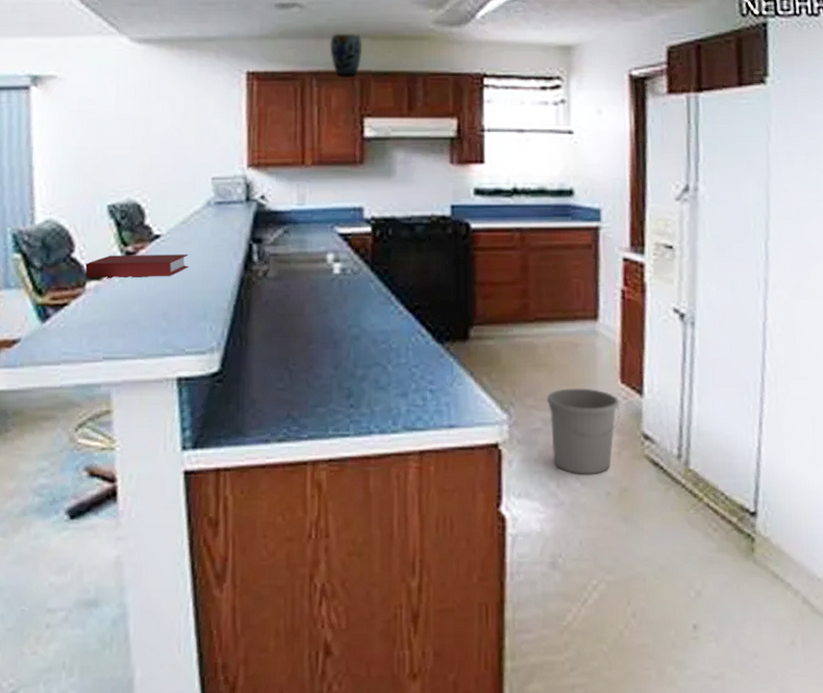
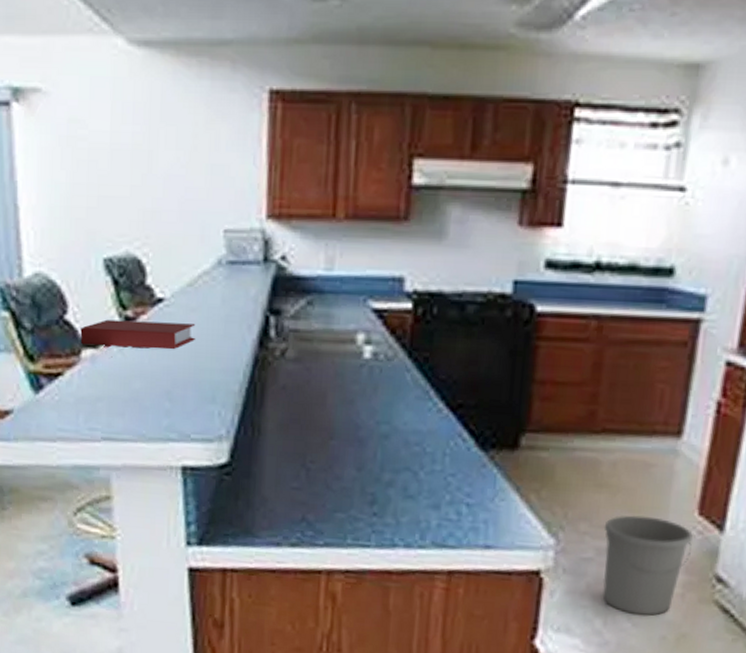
vase: present [330,34,362,78] -> none [376,38,419,102]

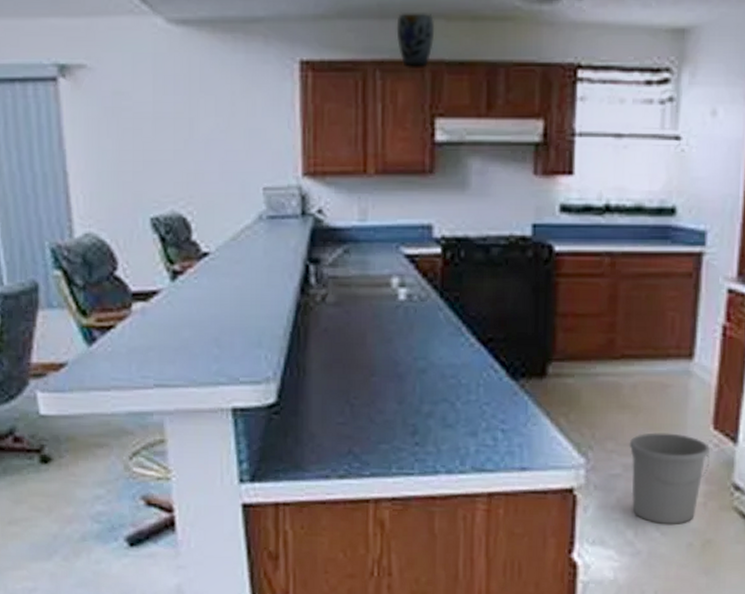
book: present [80,319,196,350] -> none [130,274,241,300]
vase: none [376,38,419,102] -> present [396,13,434,68]

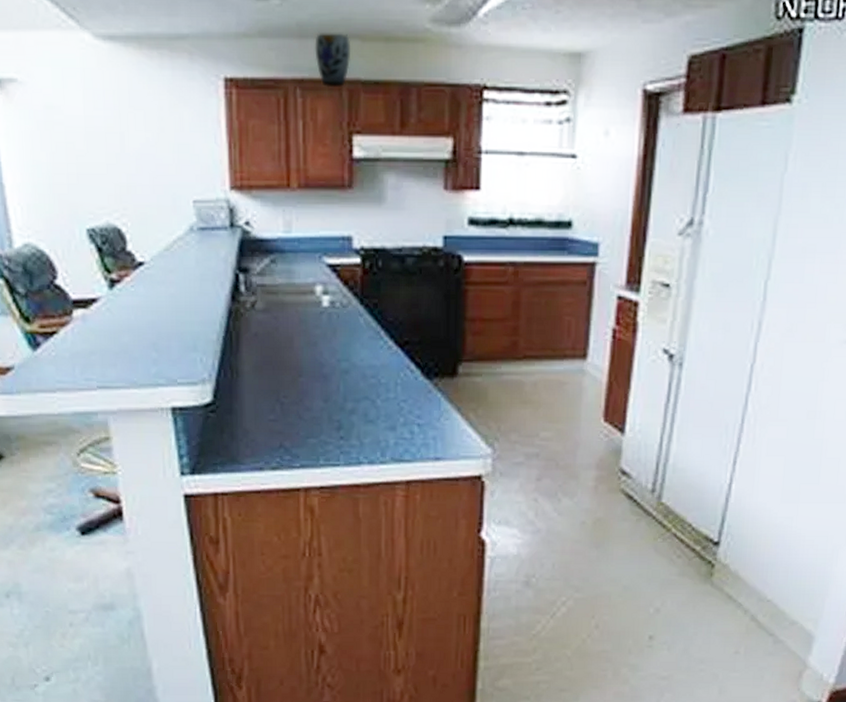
bucket: present [629,432,711,524] -> none [530,425,602,505]

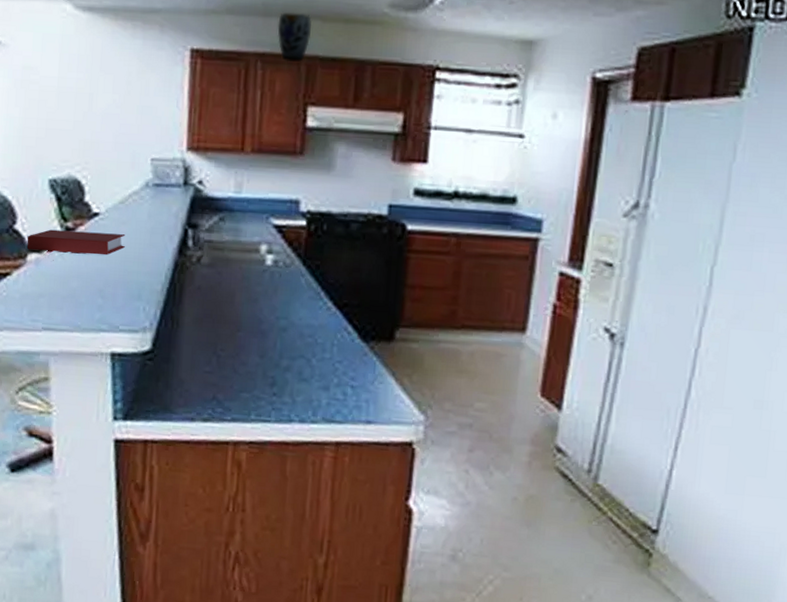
book: none [70,282,176,307] -> present [27,229,126,256]

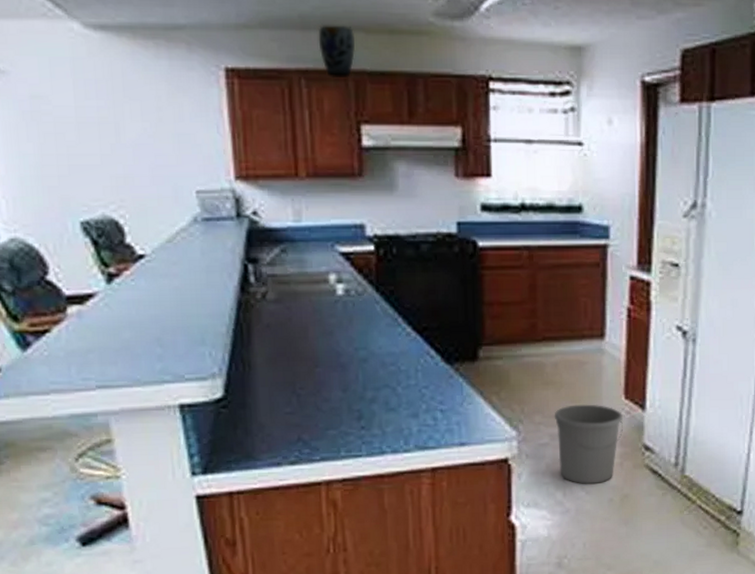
book: present [27,229,126,256] -> none [63,276,181,302]
bucket: none [464,396,538,480] -> present [554,404,624,484]

